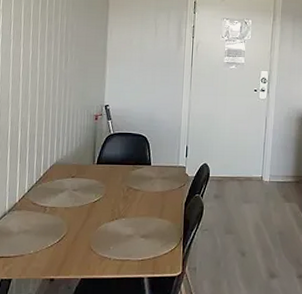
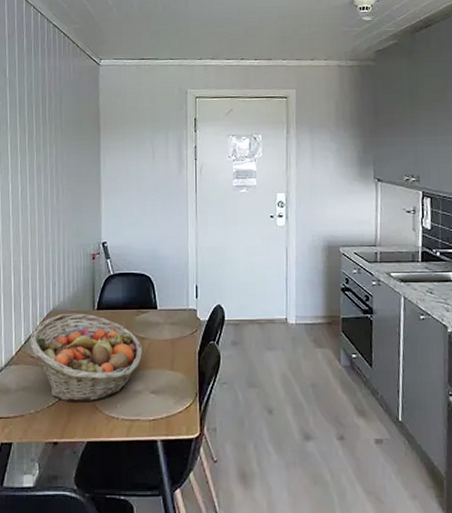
fruit basket: none [32,166,137,244] -> present [29,313,143,402]

